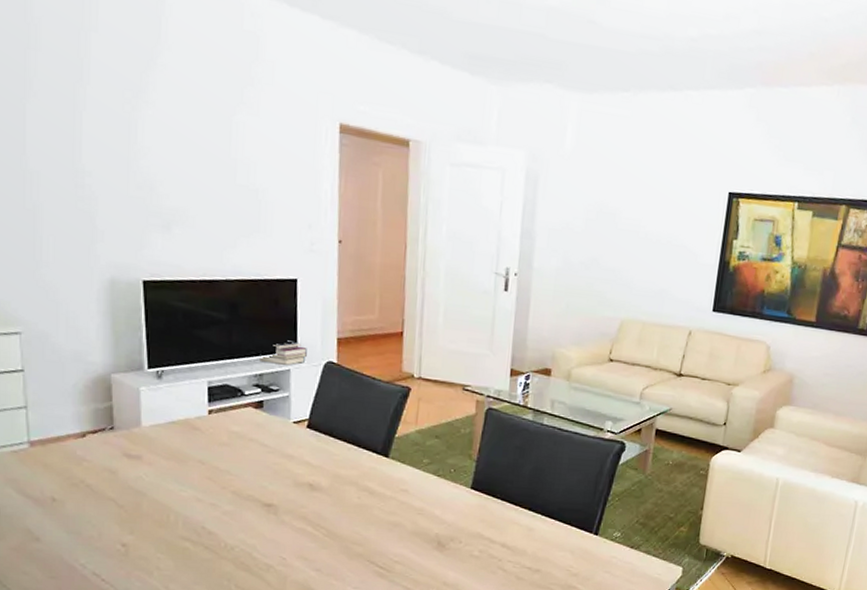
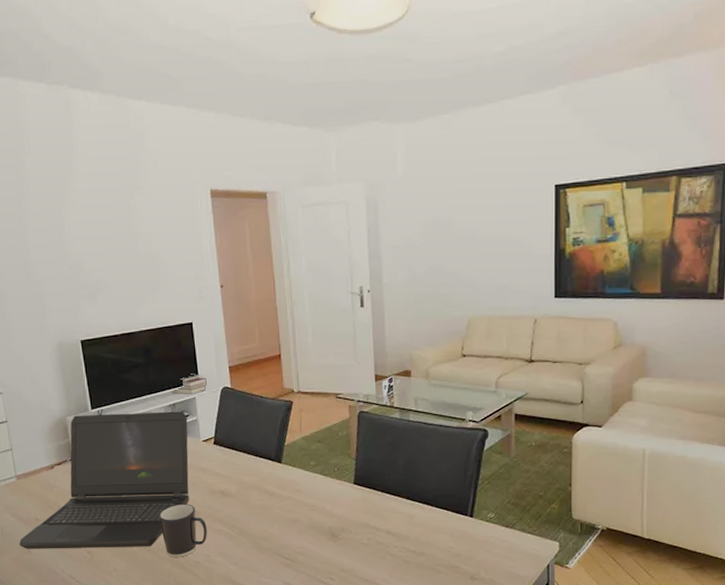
laptop computer: none [23,373,277,544] -> present [19,411,190,549]
mug: none [224,494,286,559] -> present [158,504,207,557]

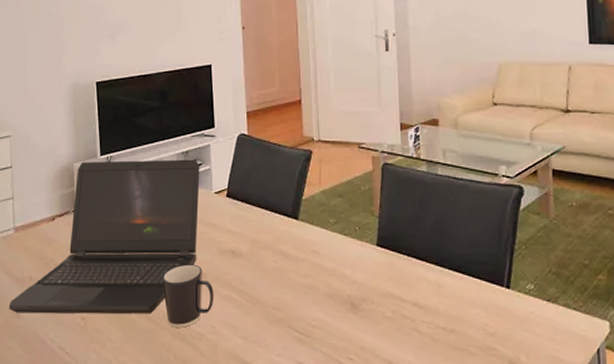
books: present [171,373,207,394] -> none [185,119,223,141]

